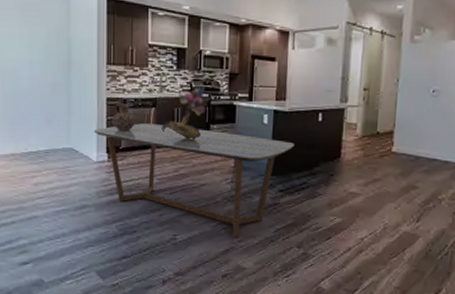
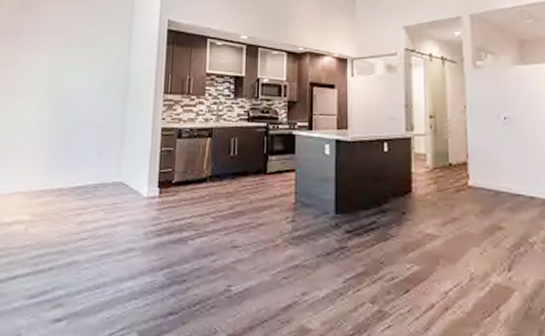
dining table: present [94,123,295,238] -> none [147,155,360,290]
ceramic jug: present [112,103,137,131] -> none [166,133,192,164]
bouquet: present [160,85,210,140] -> none [216,114,268,173]

